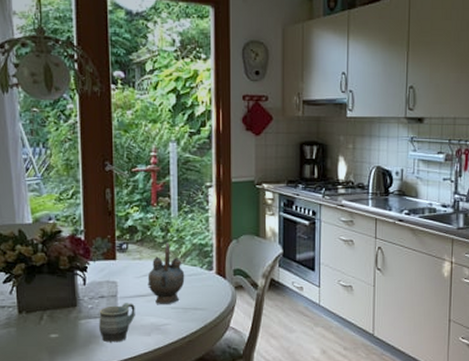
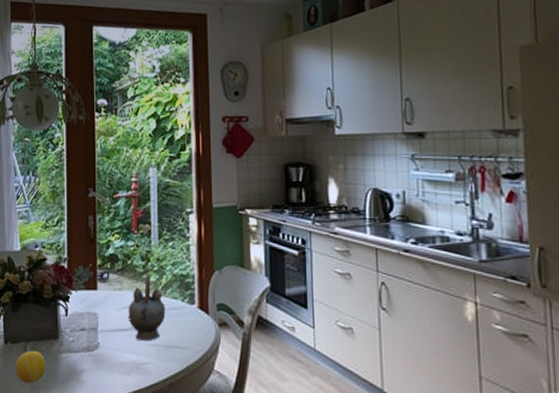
fruit: none [32,318,65,349] -> present [16,350,46,384]
mug: present [99,303,135,343] -> none [80,337,115,381]

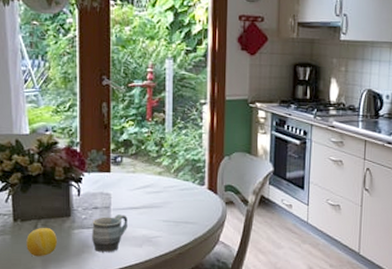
mug: none [80,337,115,381] -> present [92,214,128,253]
teapot: present [128,272,166,341] -> none [140,157,177,217]

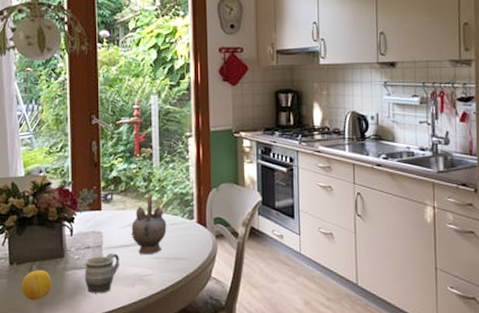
teapot: none [140,157,177,217] -> present [131,192,167,254]

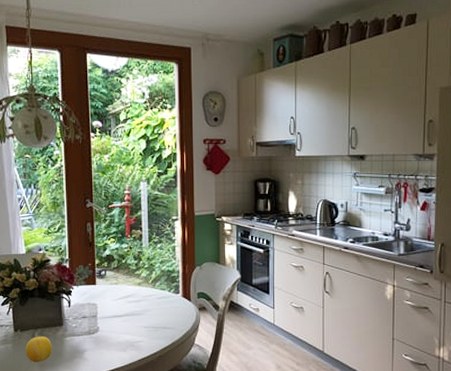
mug: present [85,253,119,294] -> none [82,322,113,357]
teapot: present [131,192,167,254] -> none [123,269,155,324]

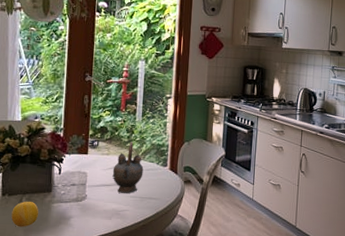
teapot: none [123,269,155,324] -> present [112,142,144,193]

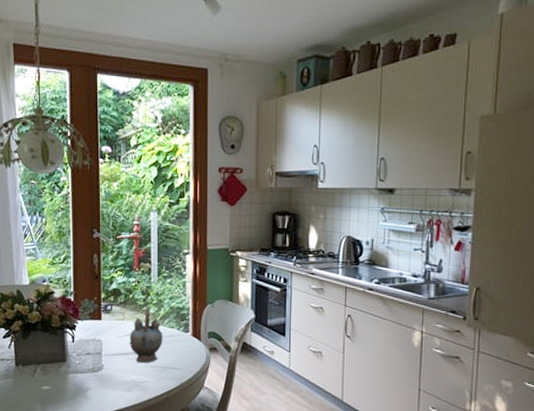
fruit: present [11,201,39,227] -> none [27,371,55,400]

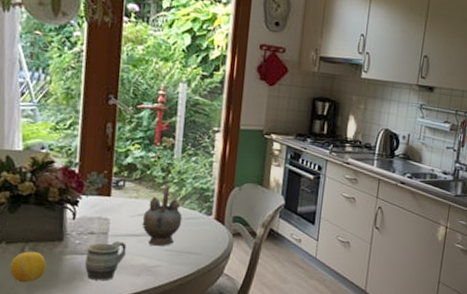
fruit: none [27,371,55,400] -> present [10,251,47,283]
mug: none [85,360,118,397] -> present [85,241,126,281]

